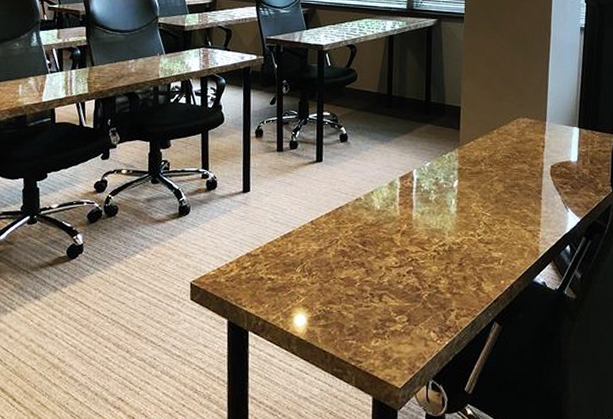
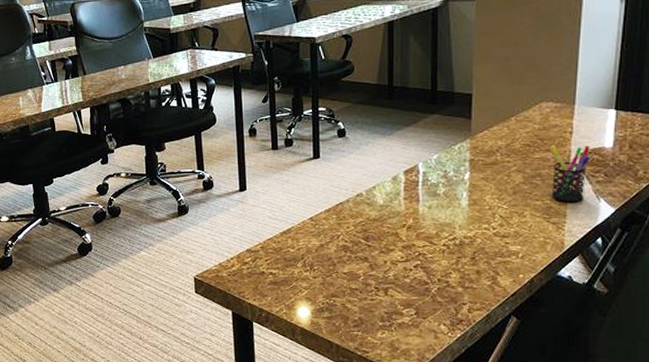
pen holder: none [527,158,559,212] -> present [551,145,590,203]

